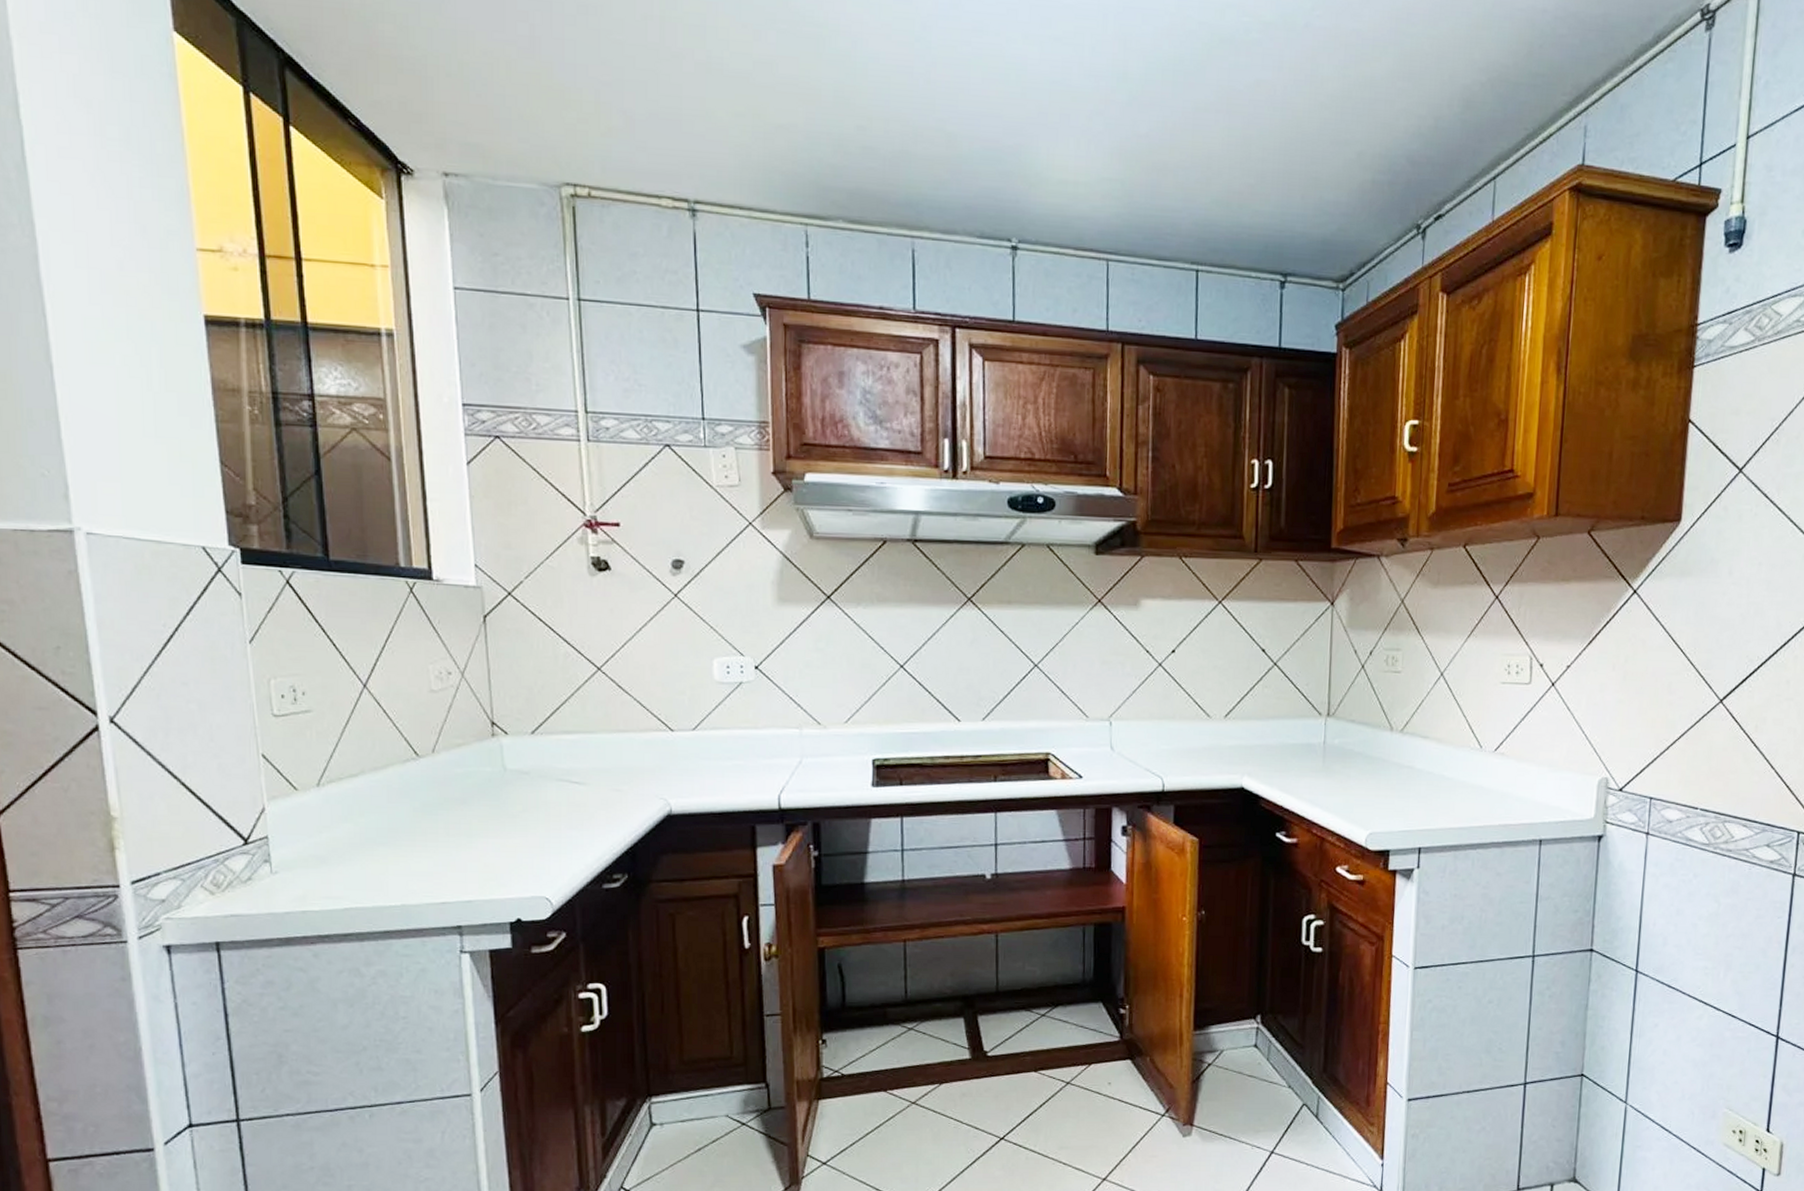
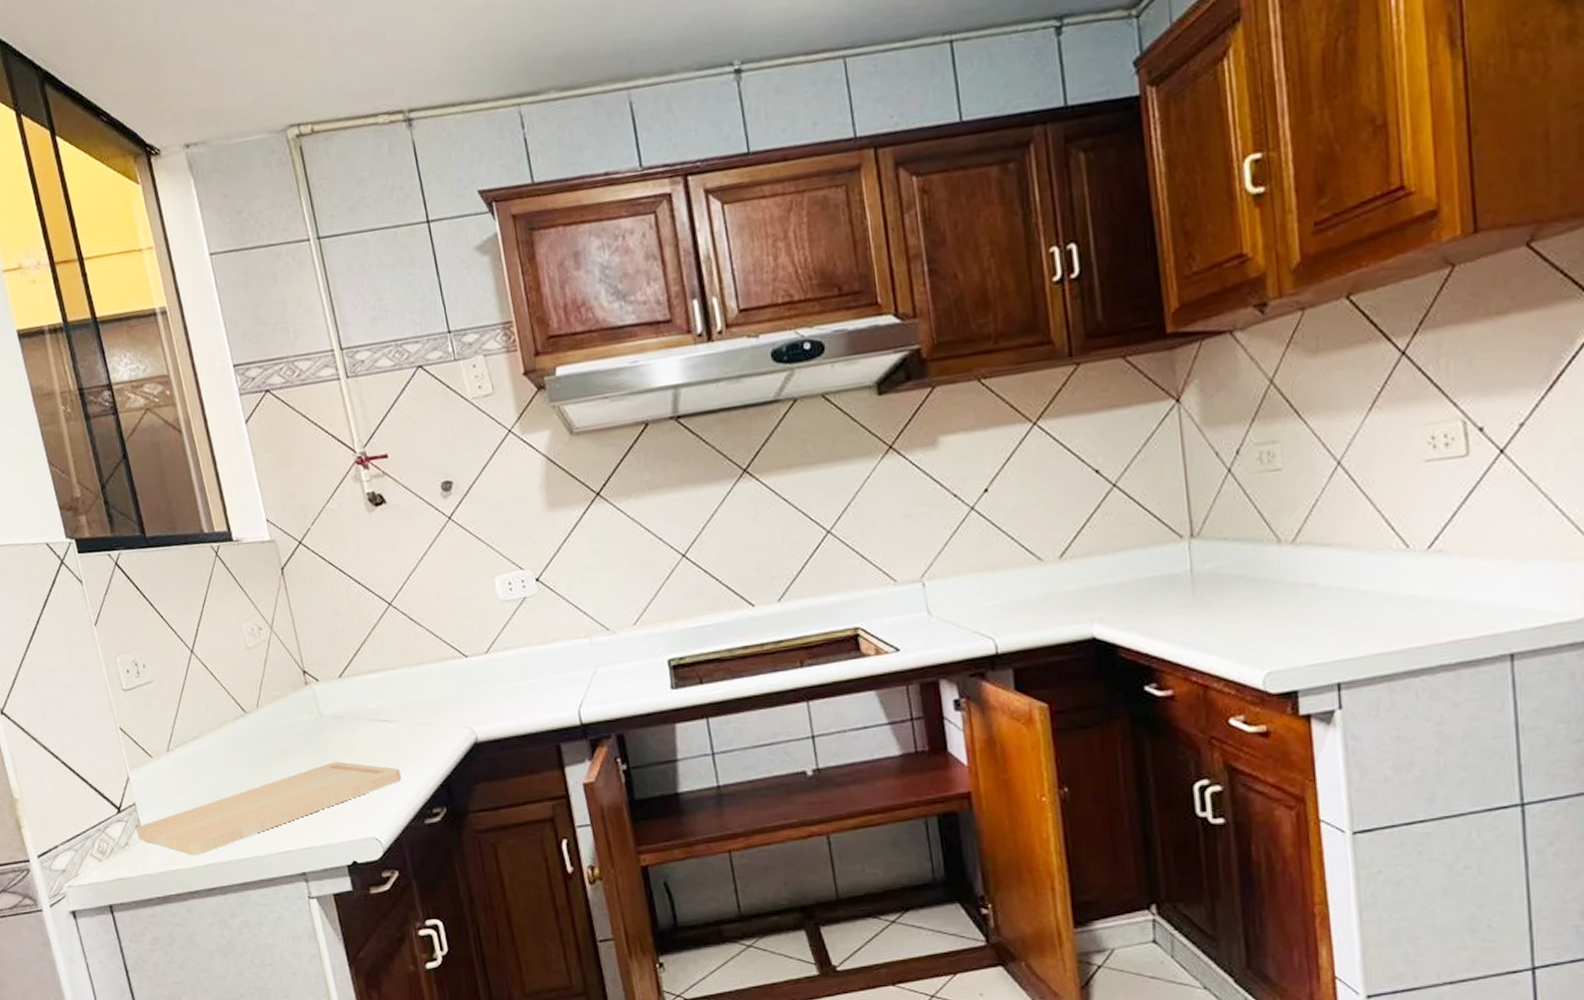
cutting board: none [264,817,584,898] -> present [136,761,401,856]

